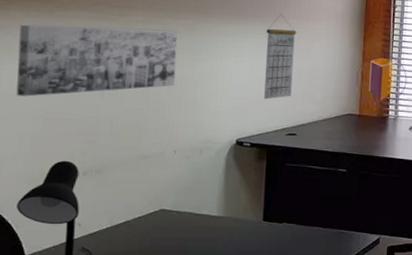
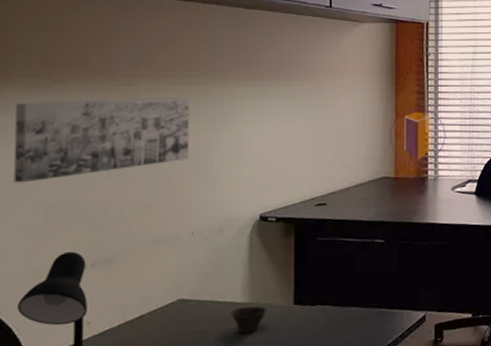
cup: none [206,220,239,243] -> present [230,306,268,334]
calendar: present [264,14,297,100] -> none [287,71,321,168]

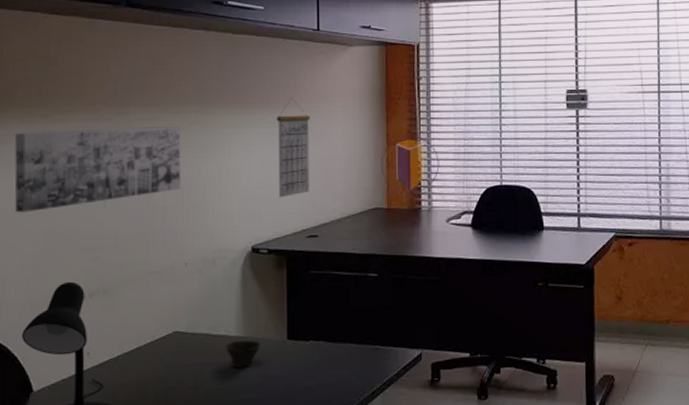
calendar: none [287,71,321,168] -> present [276,98,310,198]

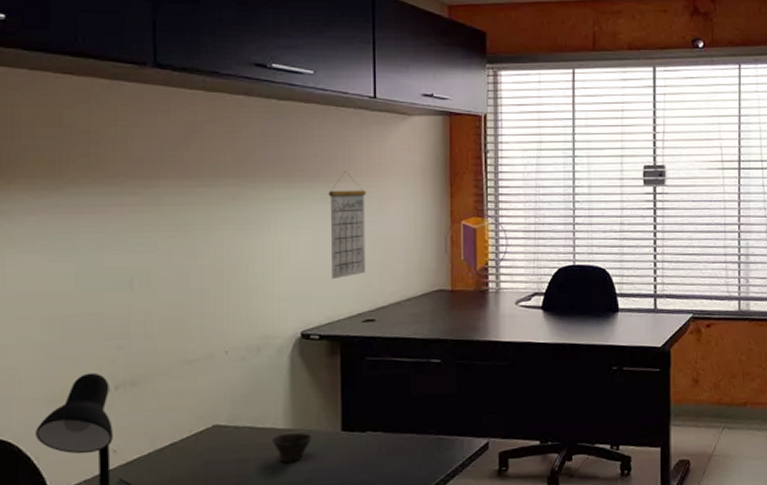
wall art: present [14,127,181,213] -> none [23,202,220,297]

